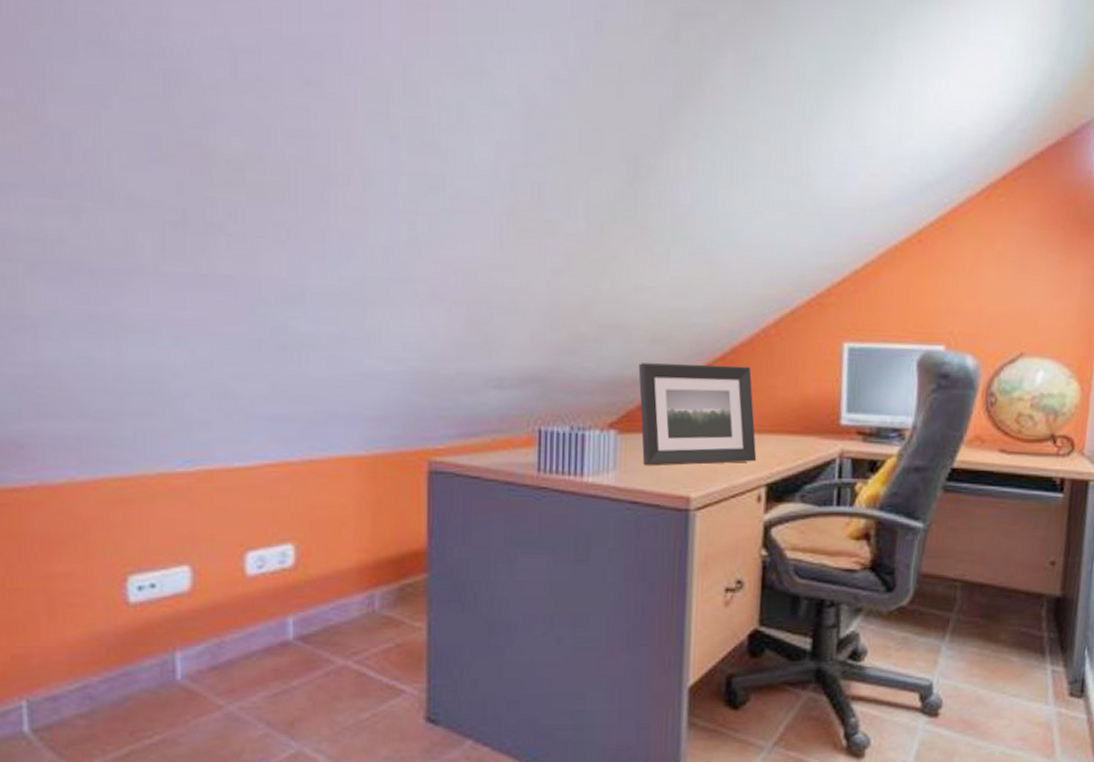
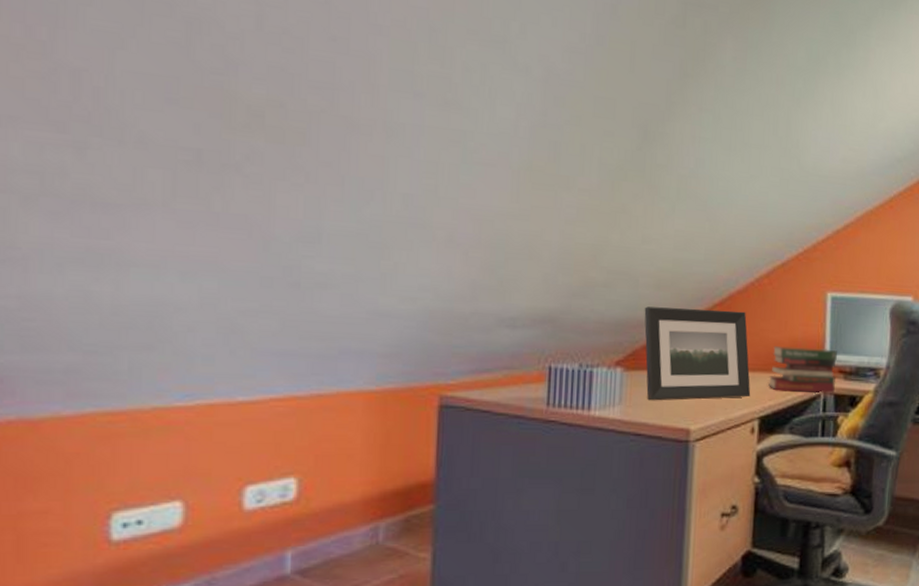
books: none [777,405,855,458] -> present [769,346,837,394]

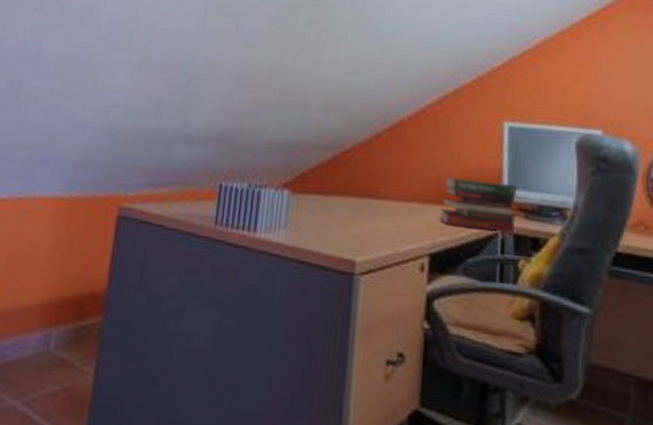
picture frame: present [644,306,751,401] -> none [312,129,421,231]

